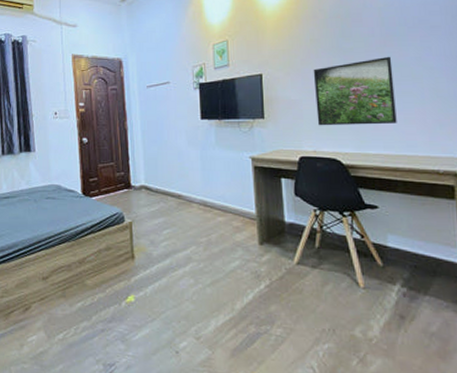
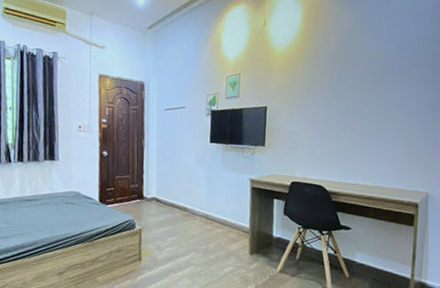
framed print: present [313,56,397,126] -> none [309,100,378,159]

